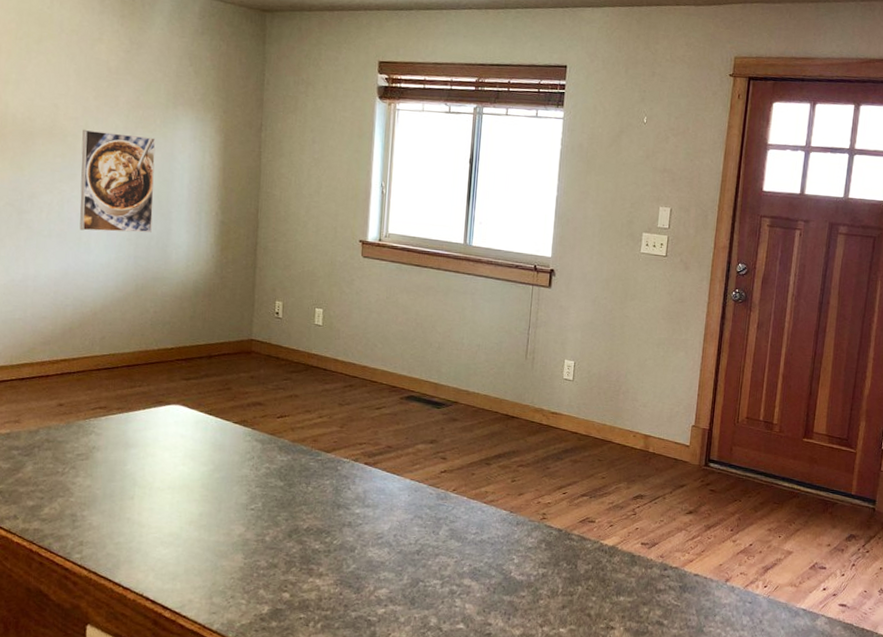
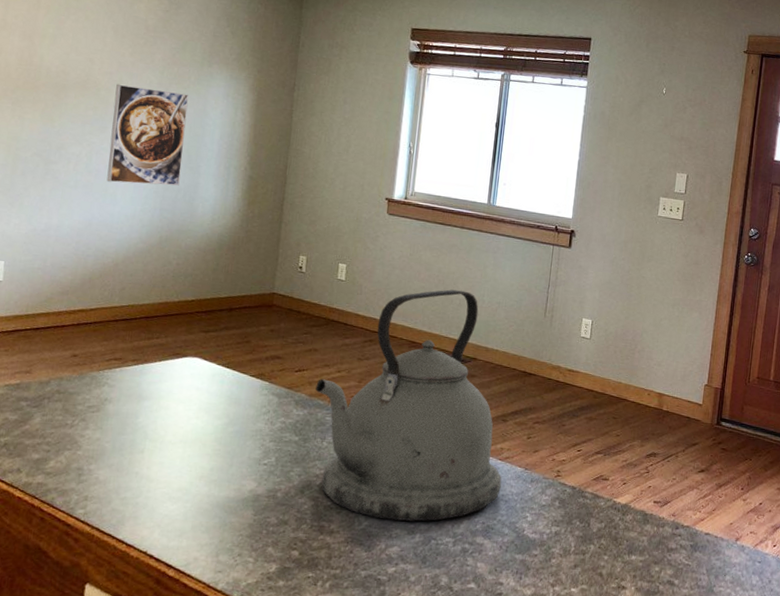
kettle: none [298,333,487,564] -> present [315,289,502,522]

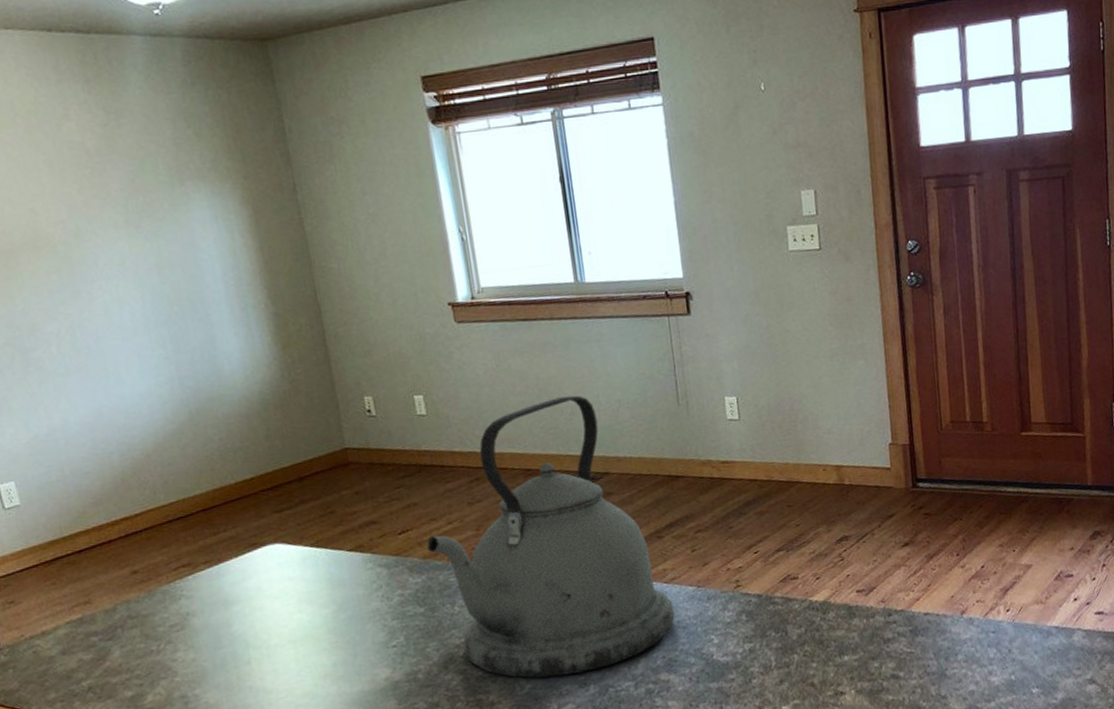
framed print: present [106,84,189,186] -> none [74,227,192,359]

